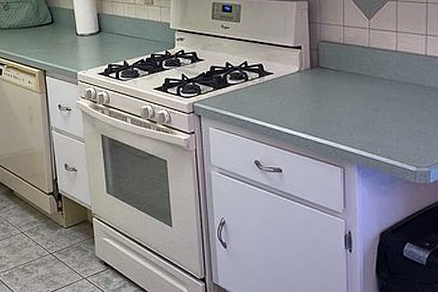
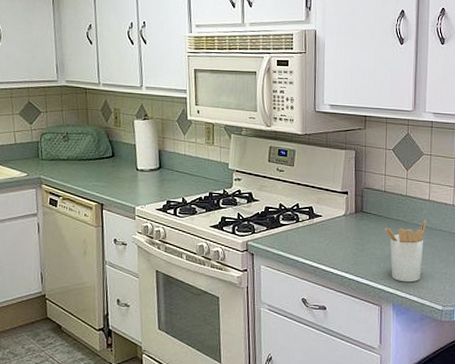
utensil holder: none [344,73,395,142] -> present [384,219,427,283]

